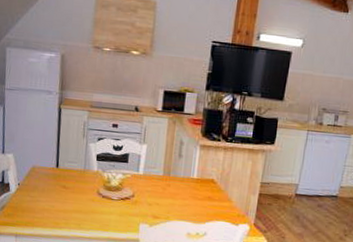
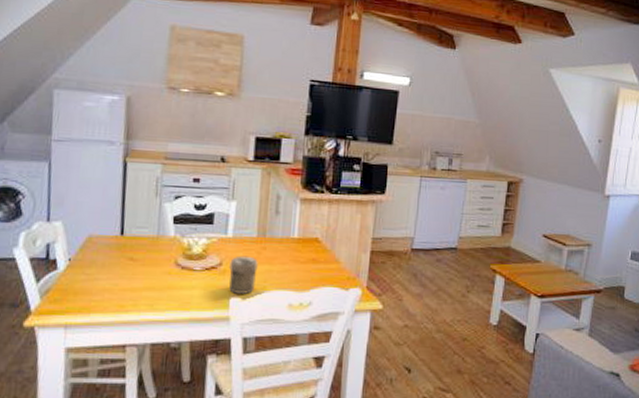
jar: none [139,190,163,222] -> present [229,255,258,294]

